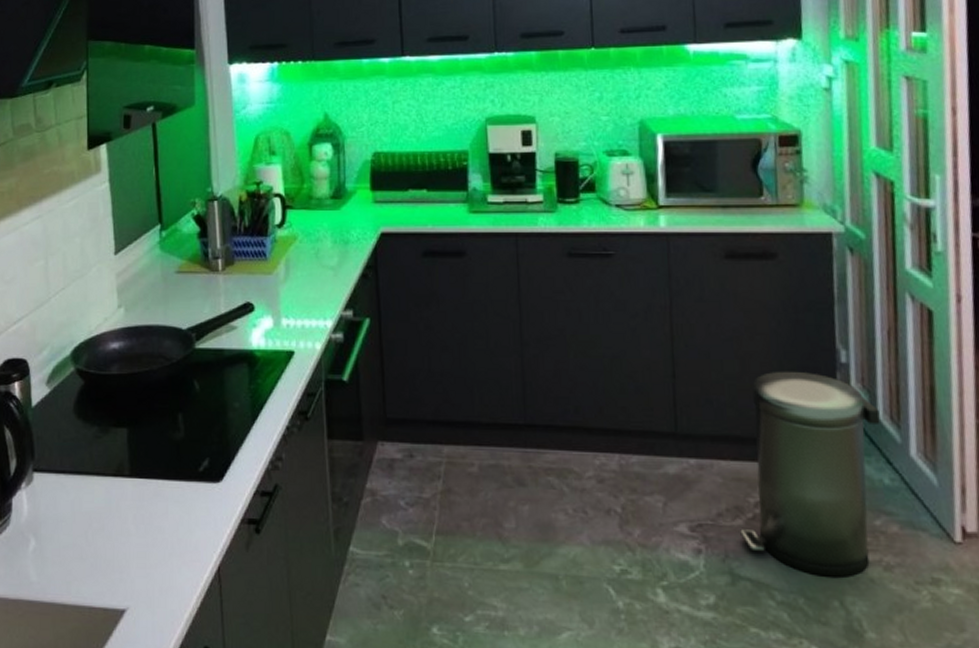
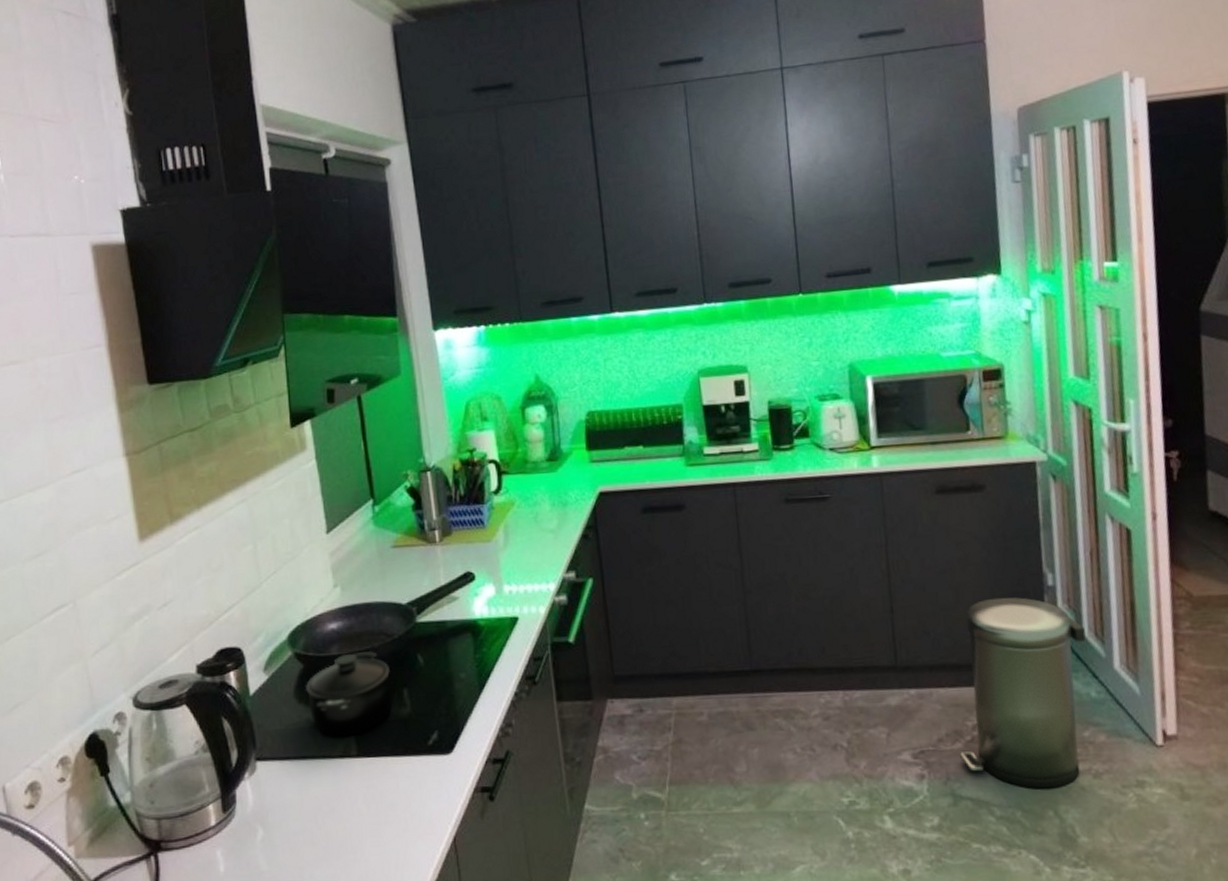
saucepan: none [85,373,168,457] -> present [306,651,393,738]

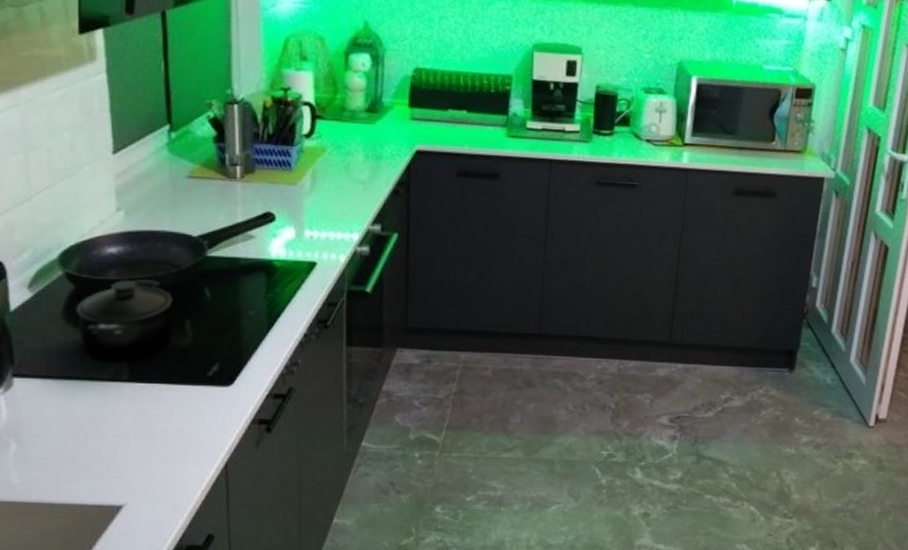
pedal bin: present [960,597,1086,790] -> none [710,292,834,455]

